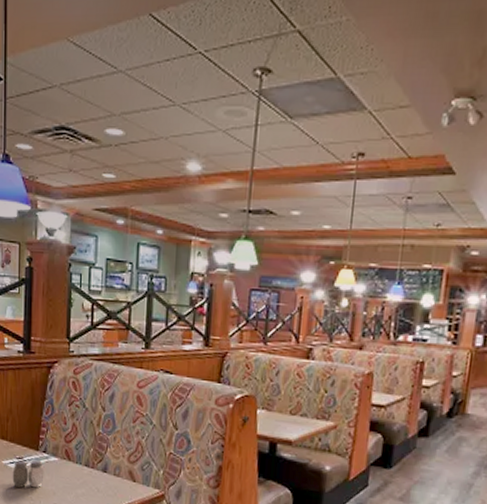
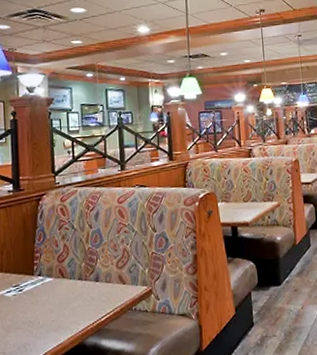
salt and pepper shaker: present [12,460,44,488] -> none [10,284,41,314]

